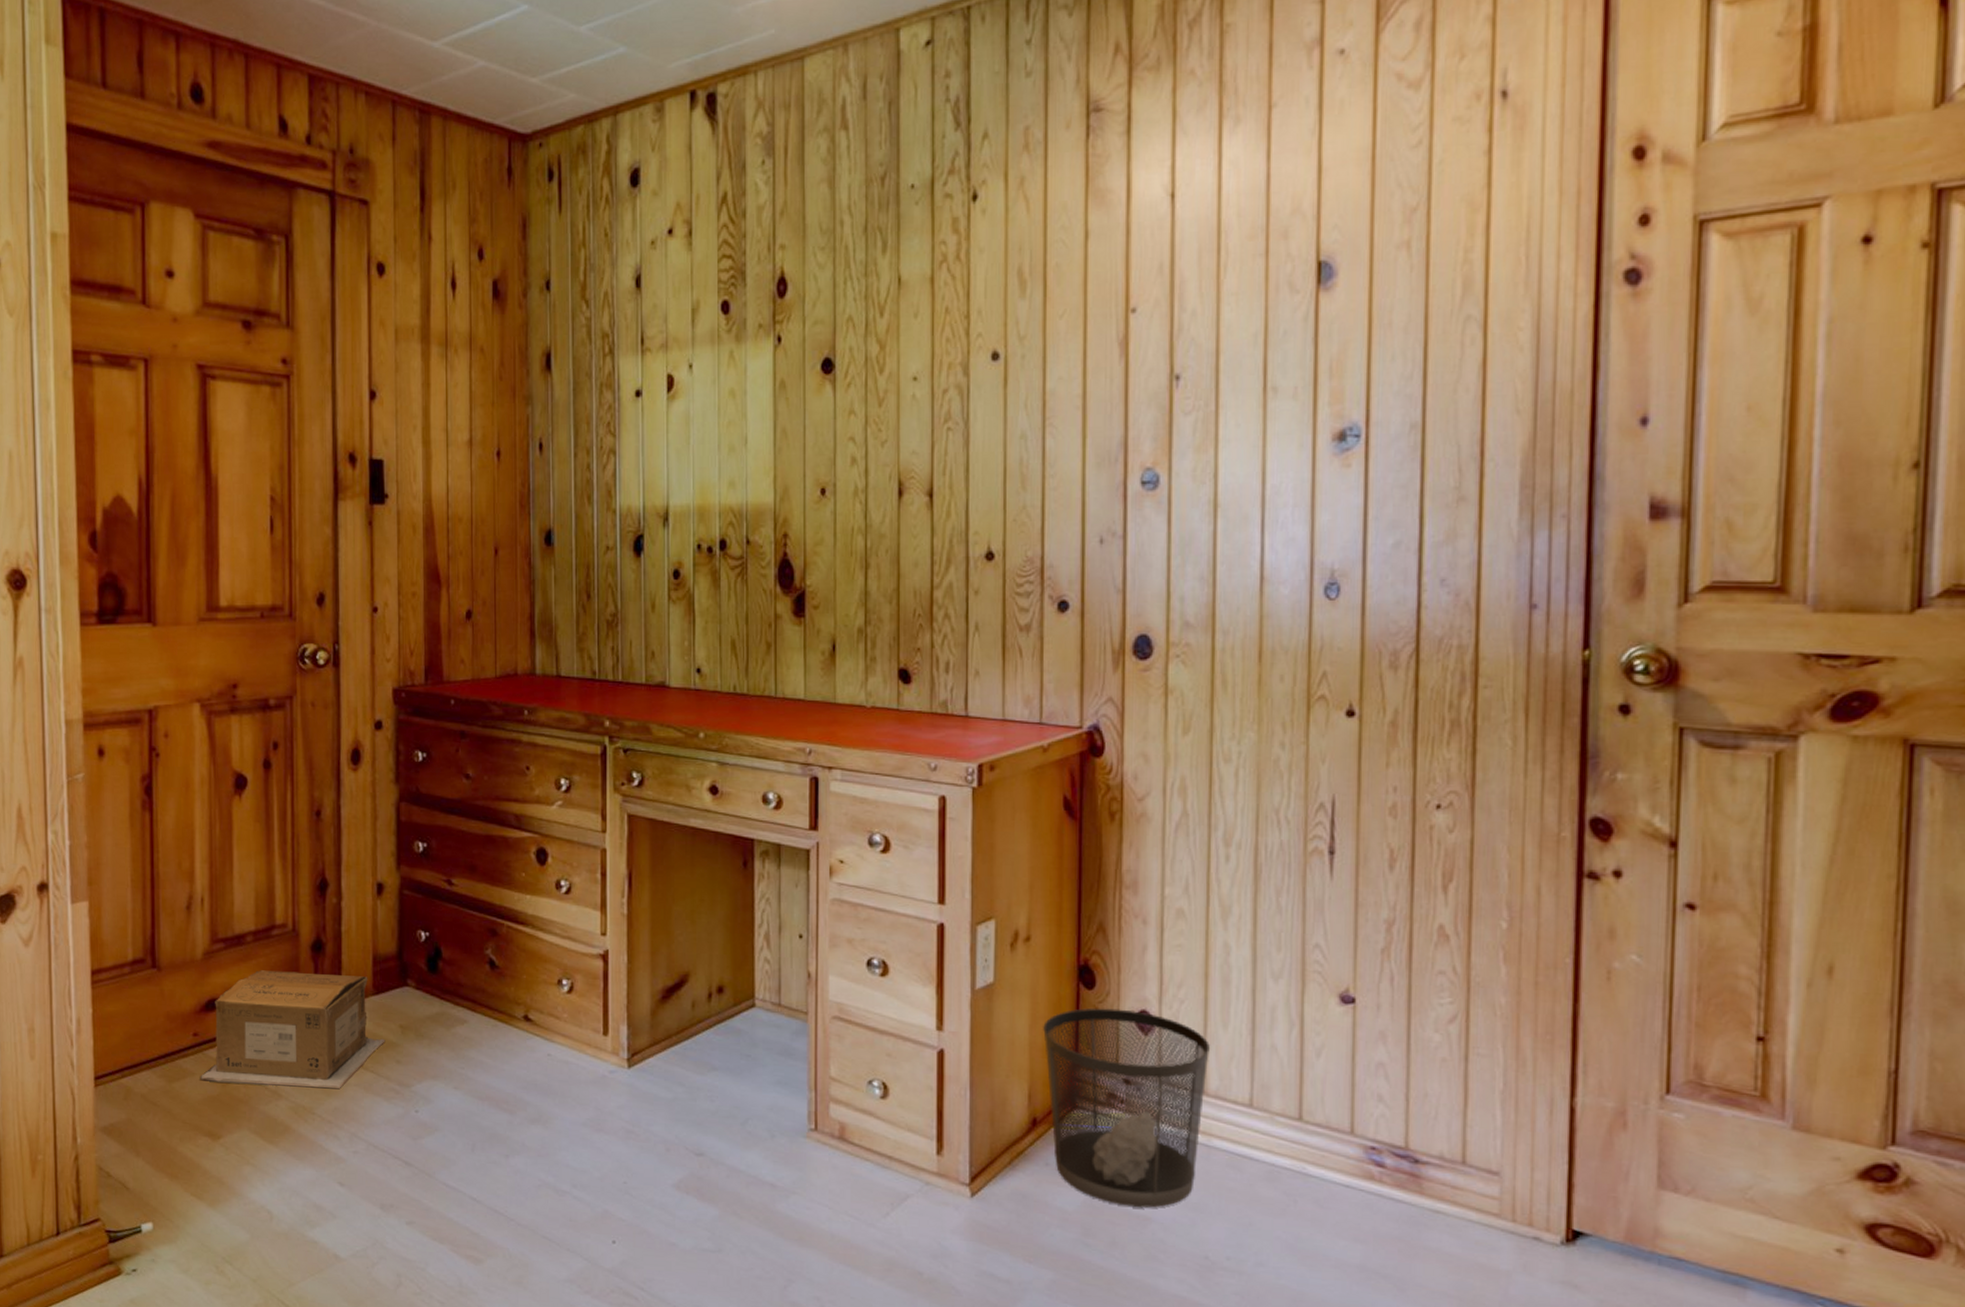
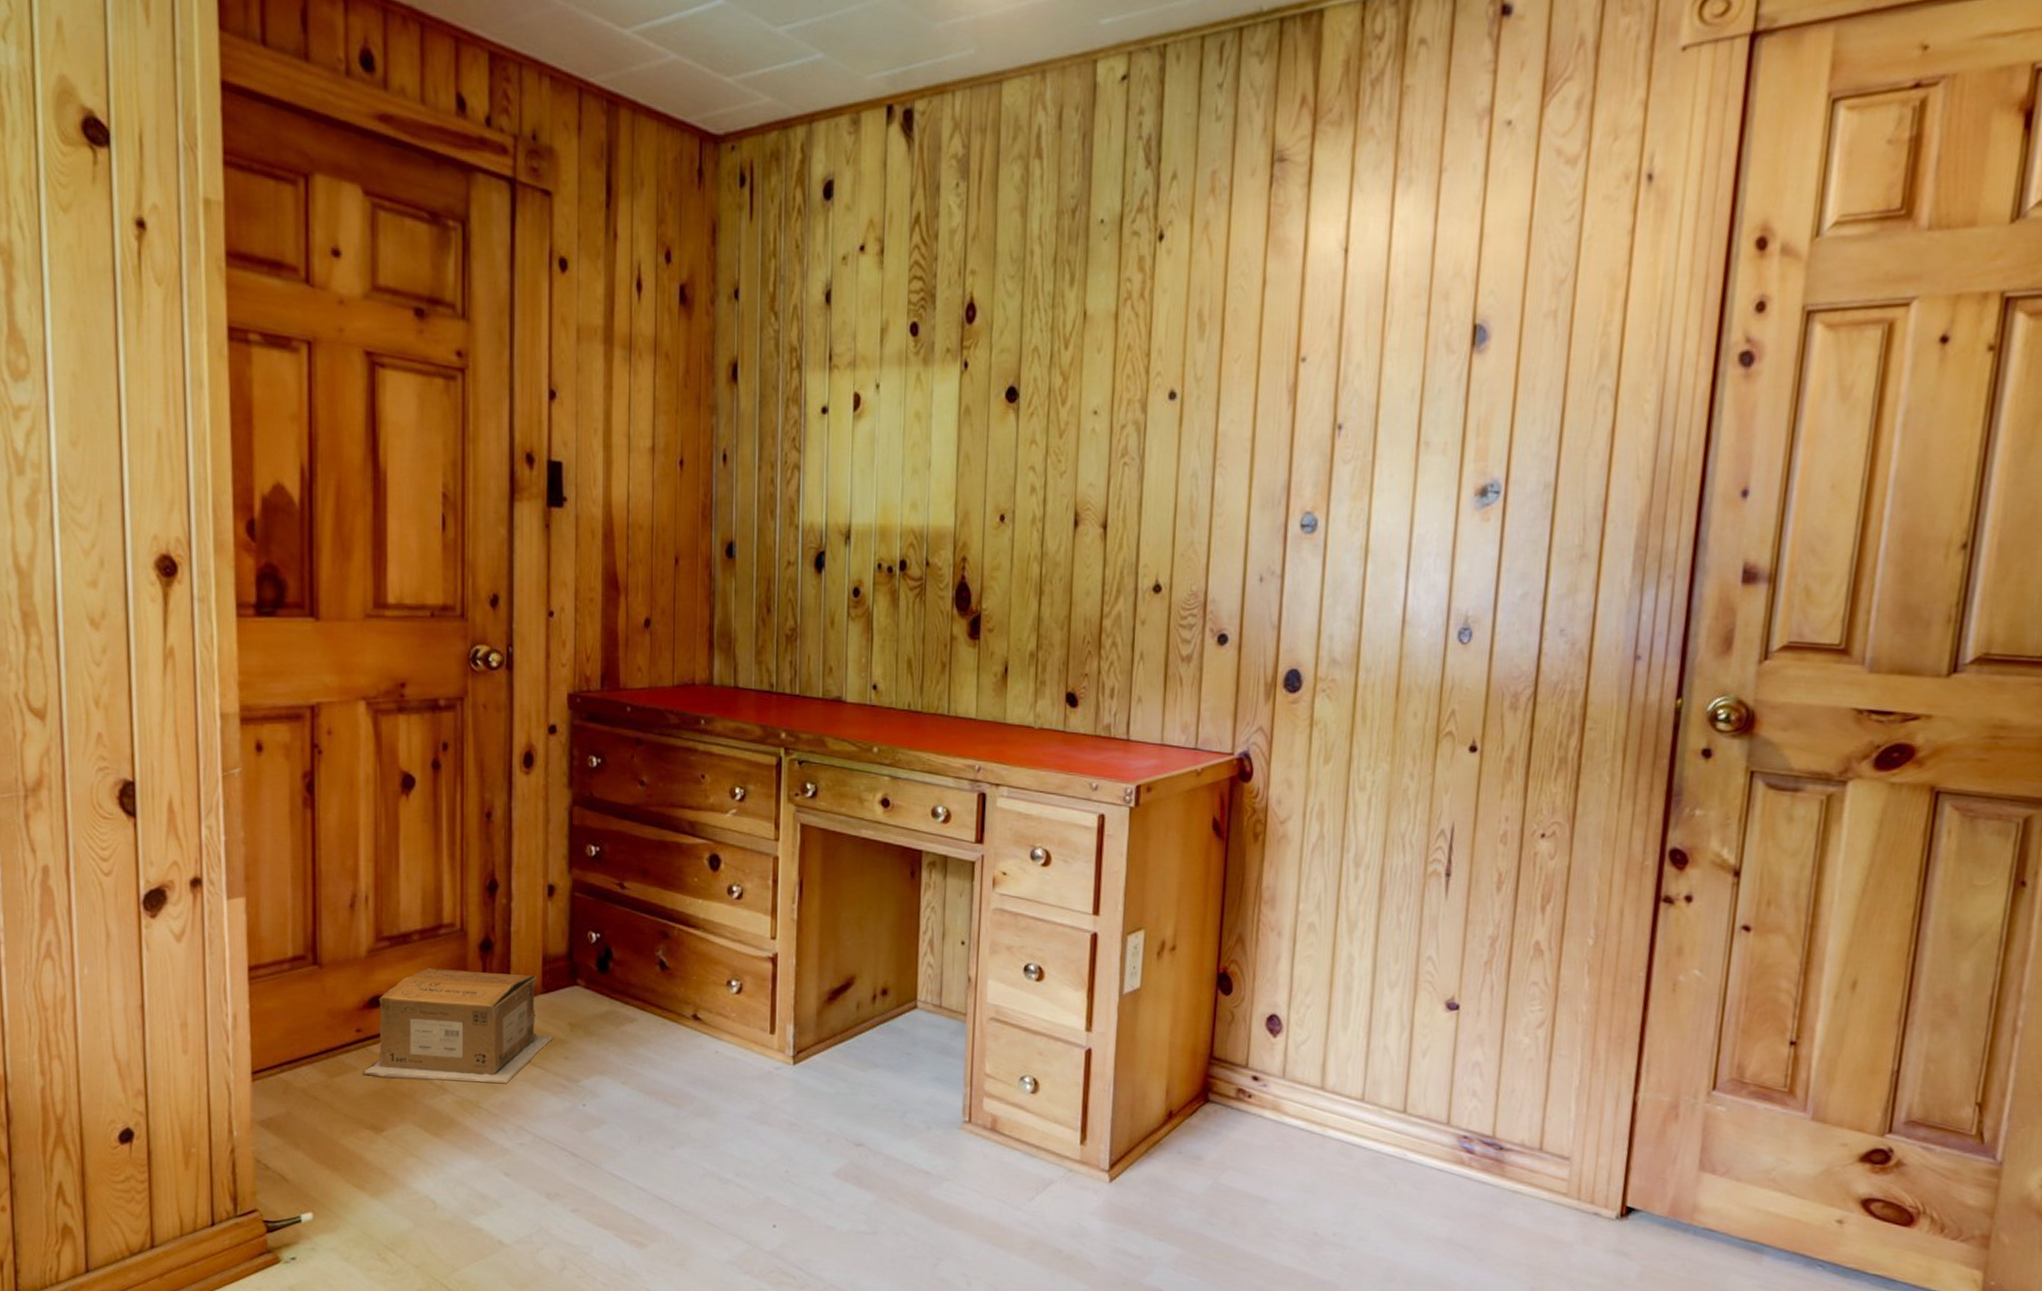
waste bin: present [1043,1008,1210,1208] -> none [1183,1012,1330,1190]

